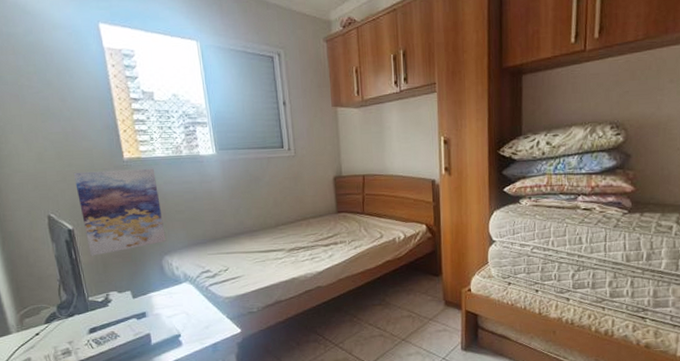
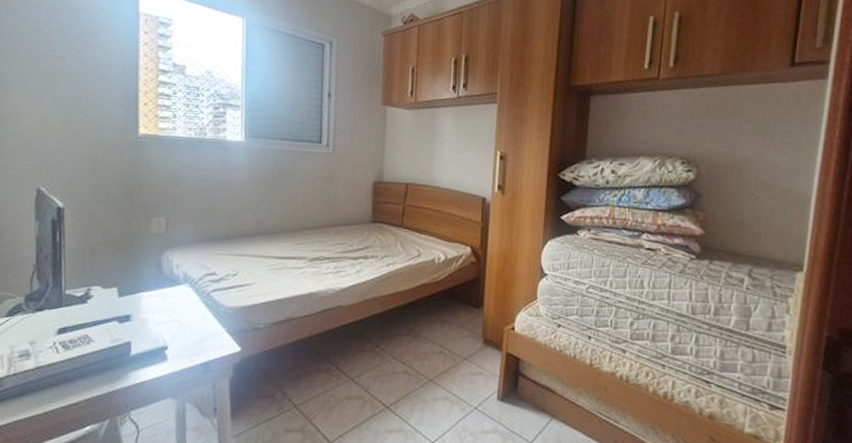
wall art: present [73,168,166,256] -> none [76,143,172,242]

